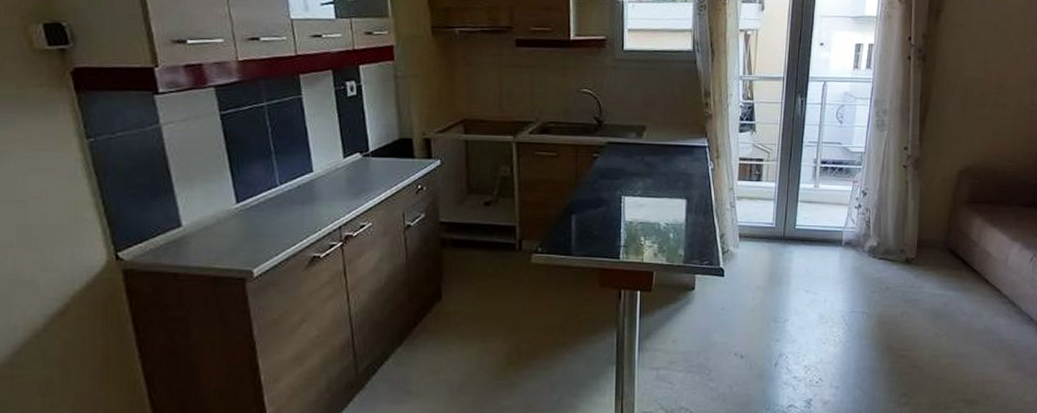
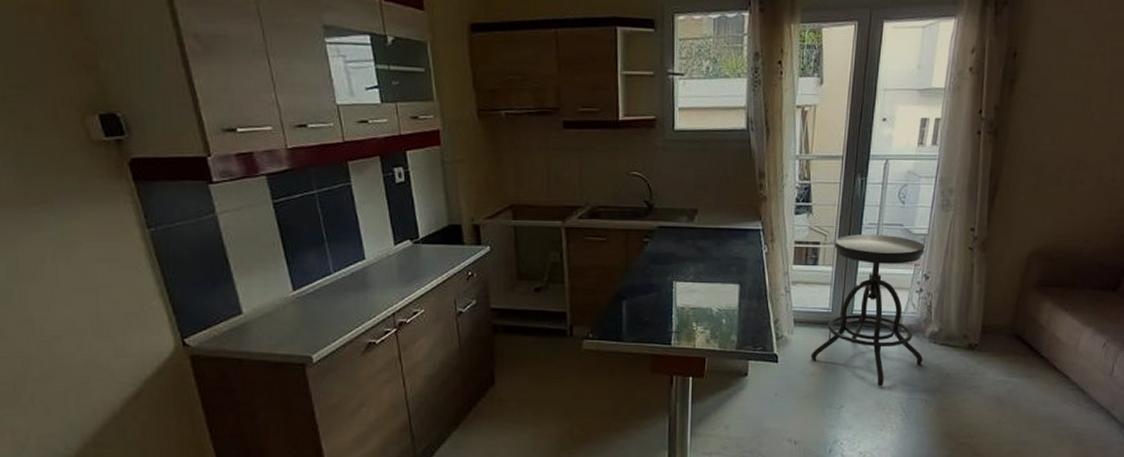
stool: none [756,152,863,300] -> present [811,234,924,387]

